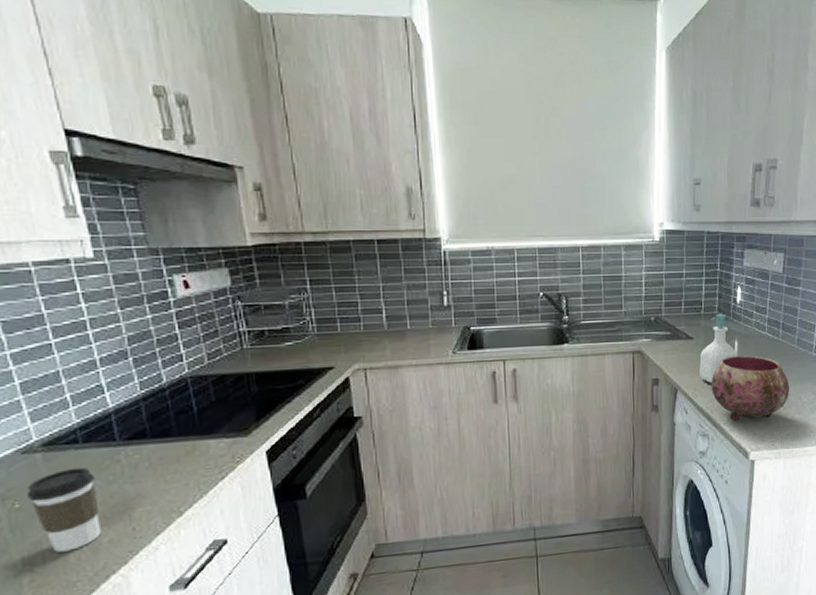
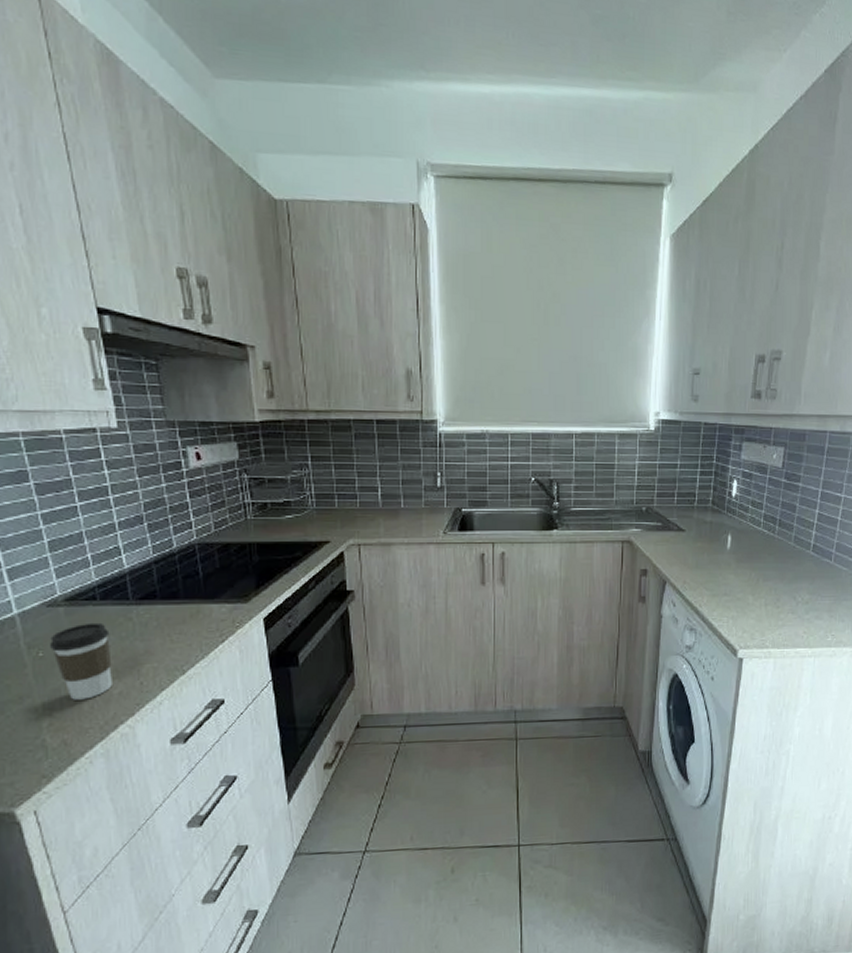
soap bottle: present [699,314,738,384] -> none [690,507,731,578]
bowl: present [711,355,790,421] -> none [701,551,784,617]

